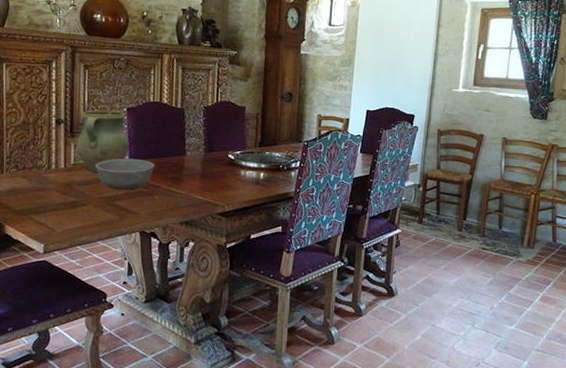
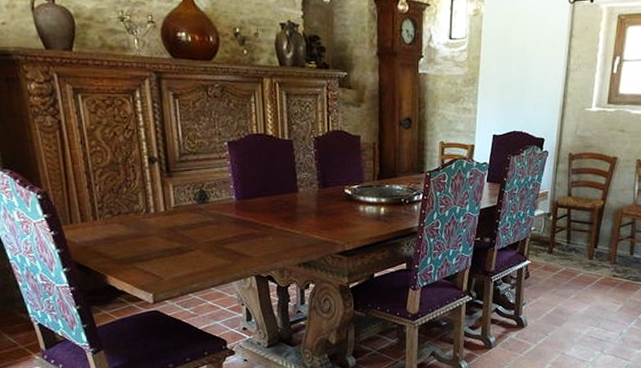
ceramic jug: present [75,110,130,172] -> none [174,145,235,215]
bowl: present [95,158,155,190] -> none [199,198,266,233]

